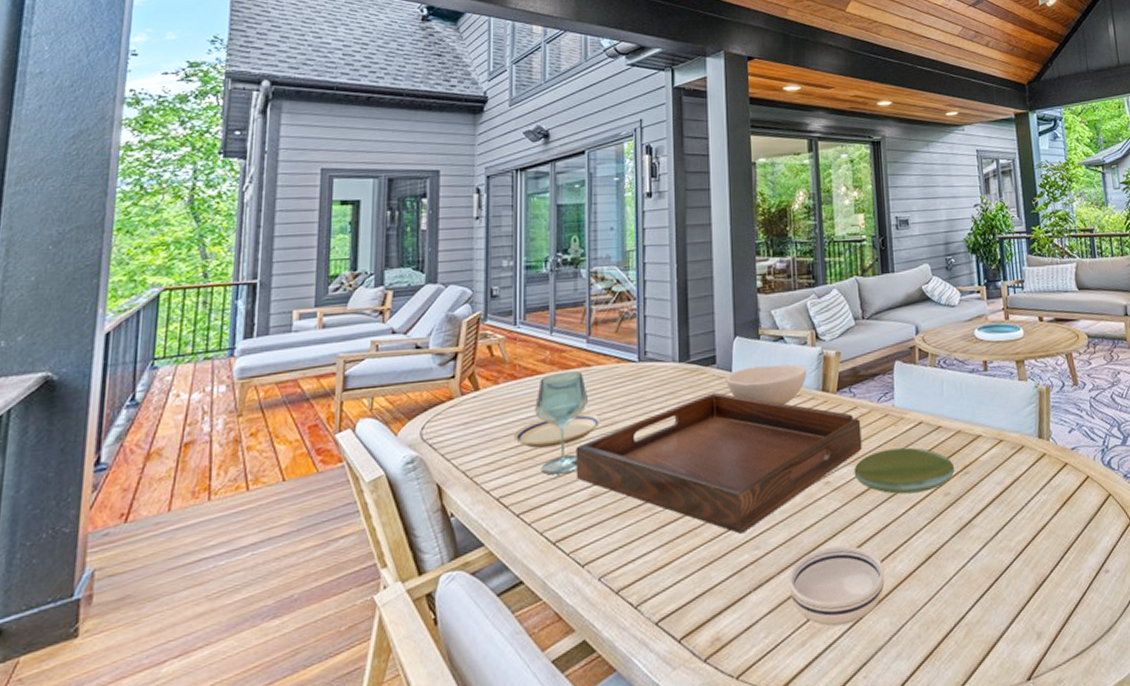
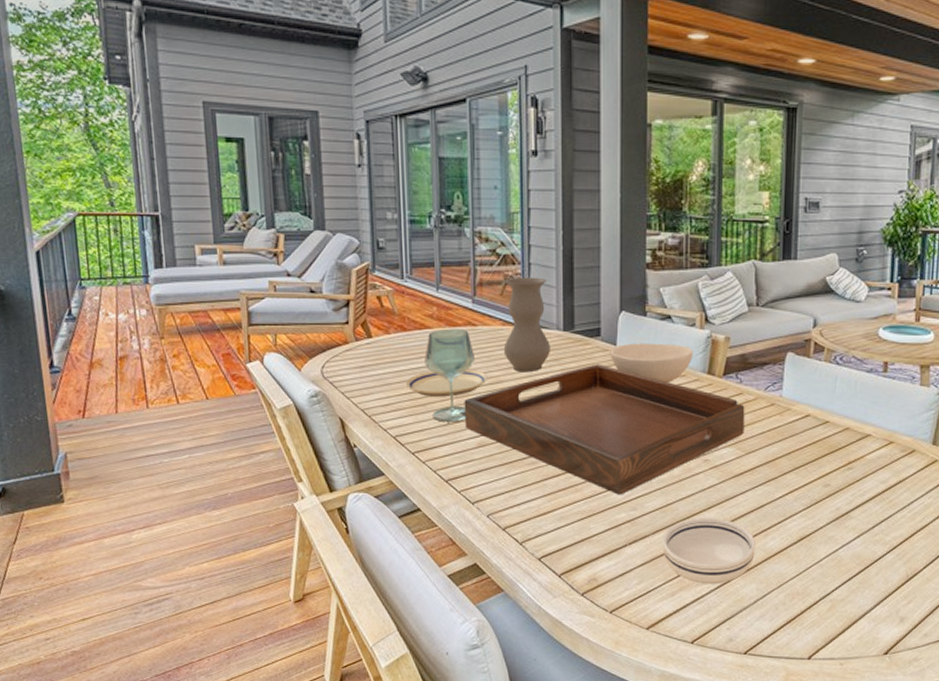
vase: none [618,311,667,411] -> present [503,277,551,373]
plate: present [854,447,955,495] -> none [734,437,839,480]

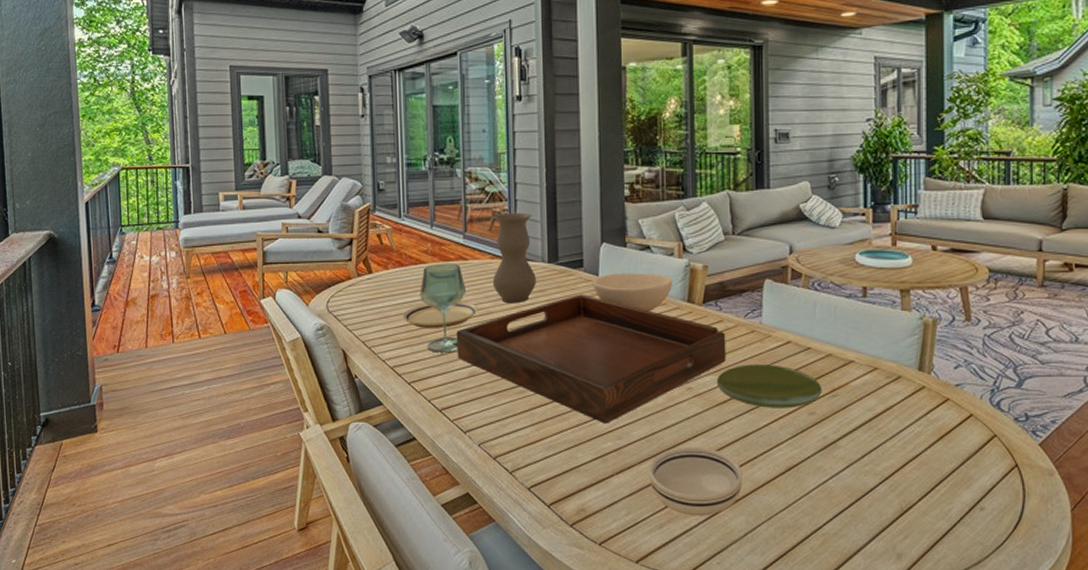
plate: none [734,437,839,480] -> present [716,364,823,408]

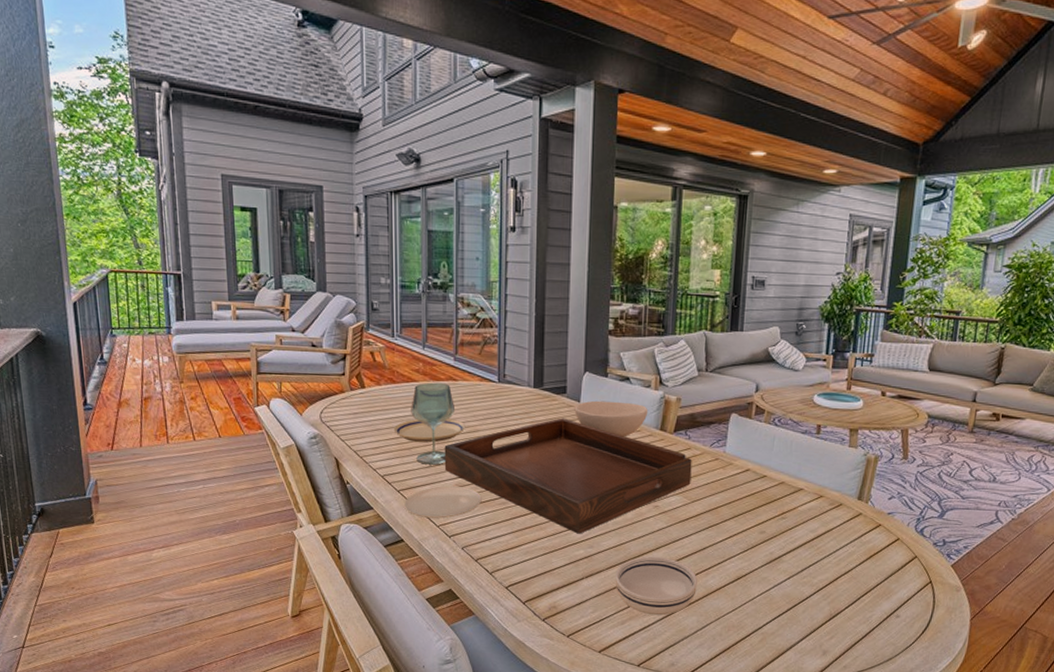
plate: none [416,376,498,412] -> present [404,486,482,519]
vase: present [492,212,537,304] -> none [480,338,523,424]
plate: present [716,364,823,408] -> none [681,488,774,527]

